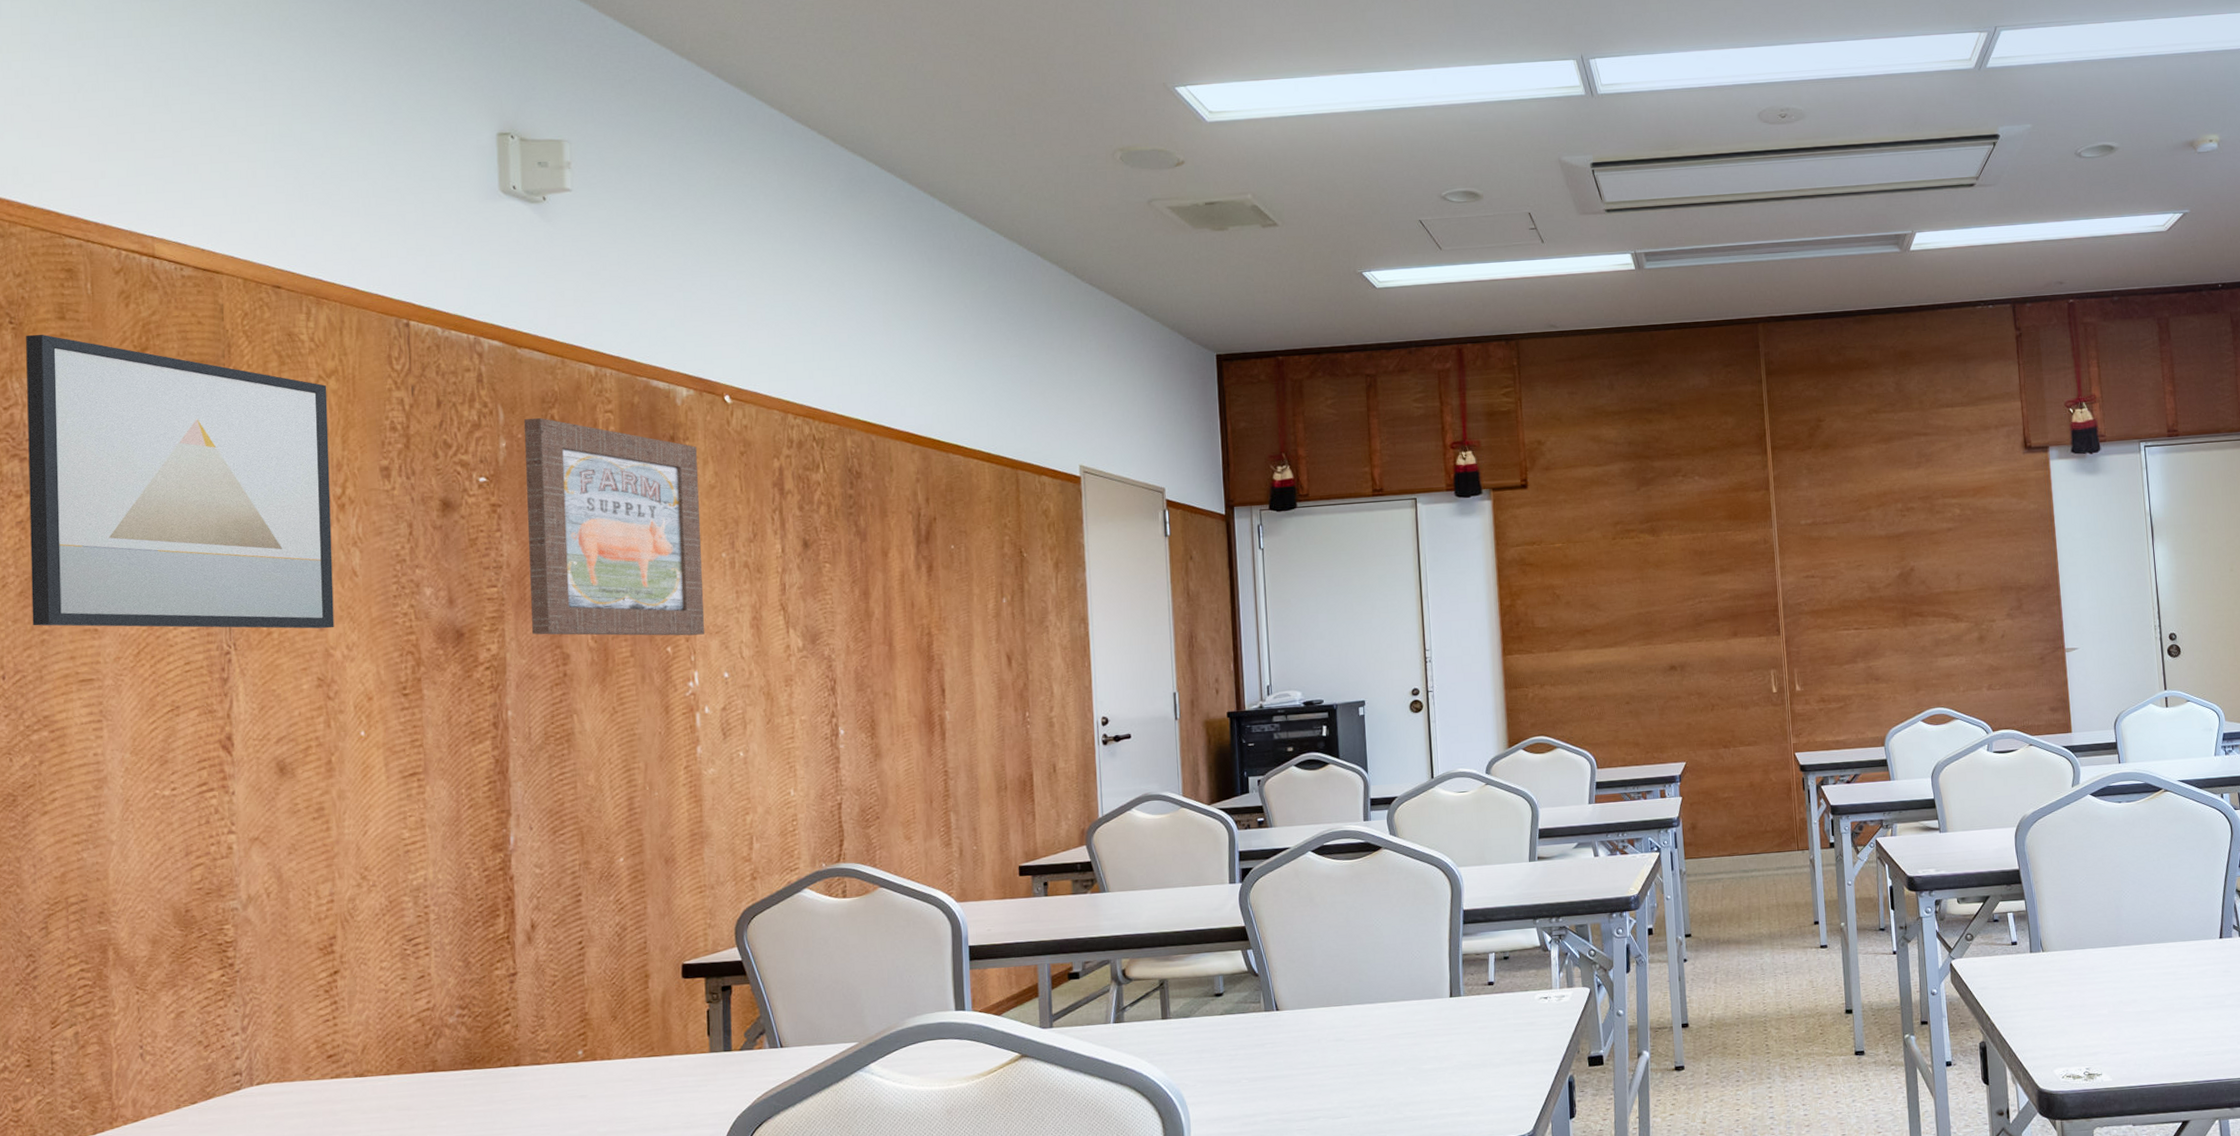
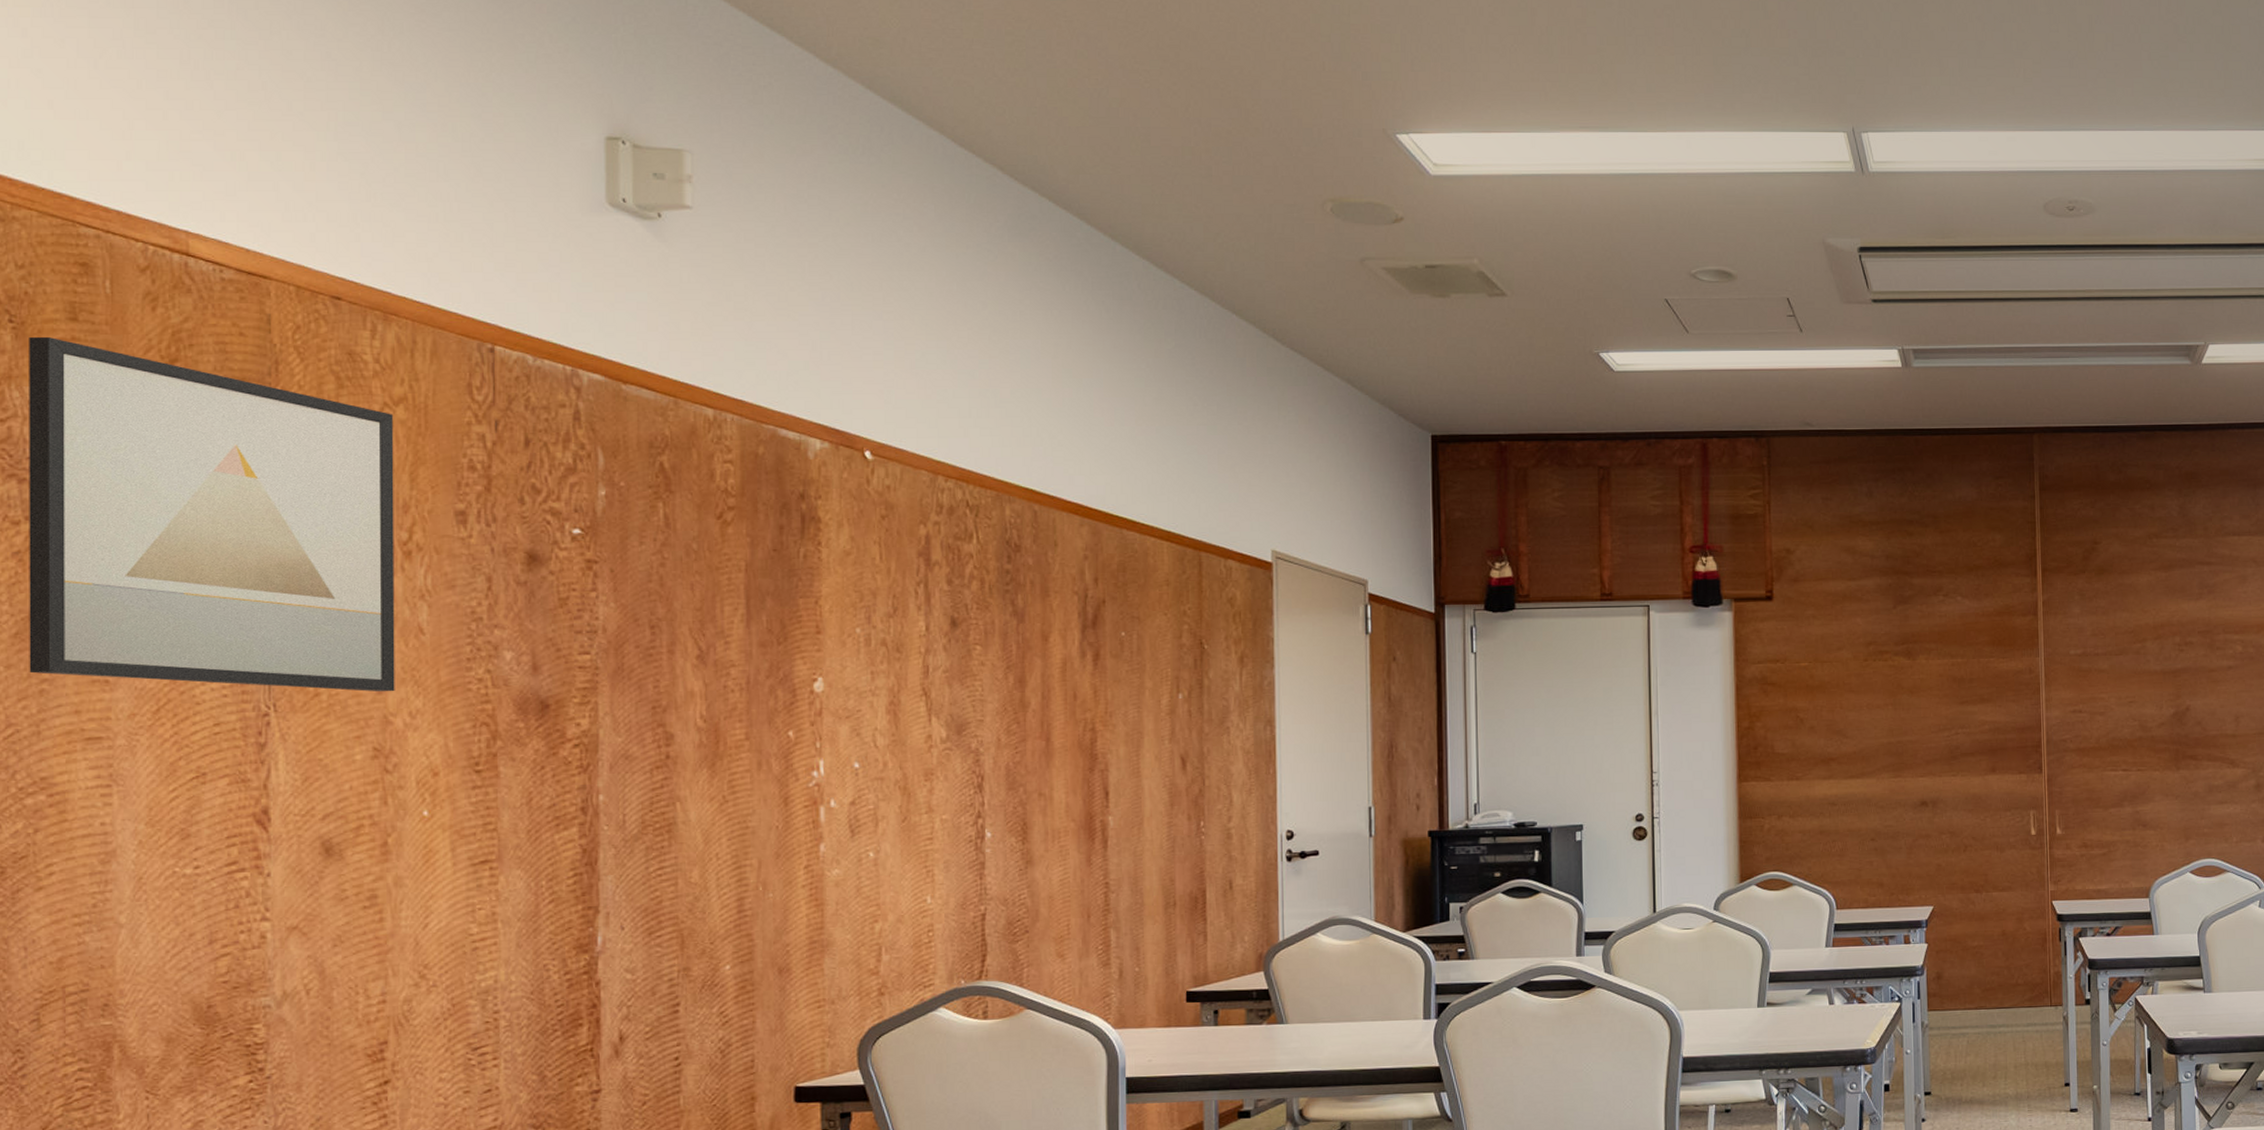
wall art: present [523,418,705,636] -> none [627,465,834,719]

